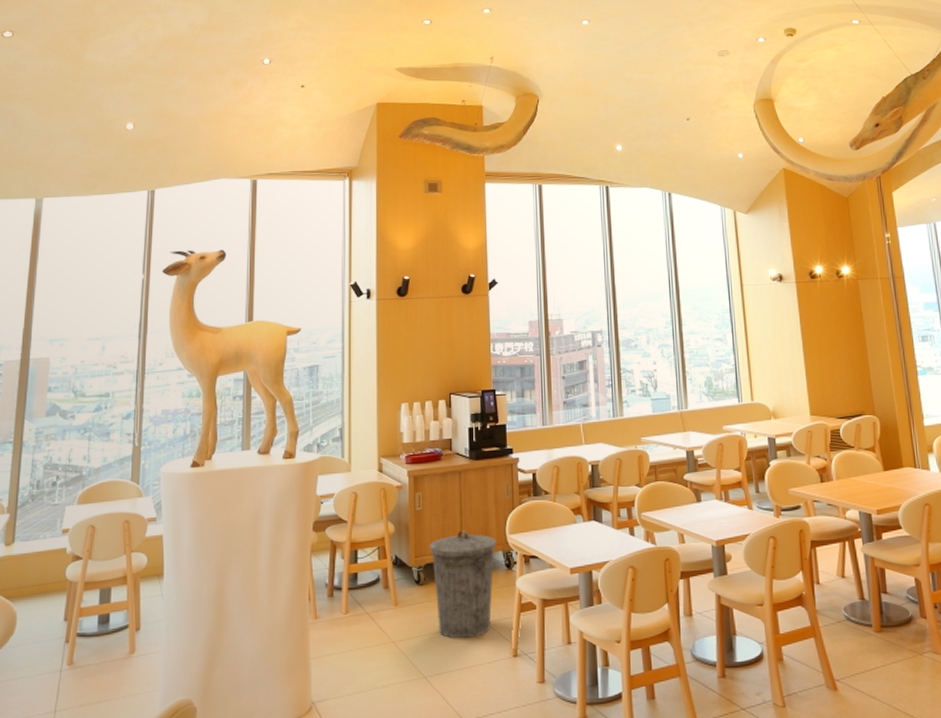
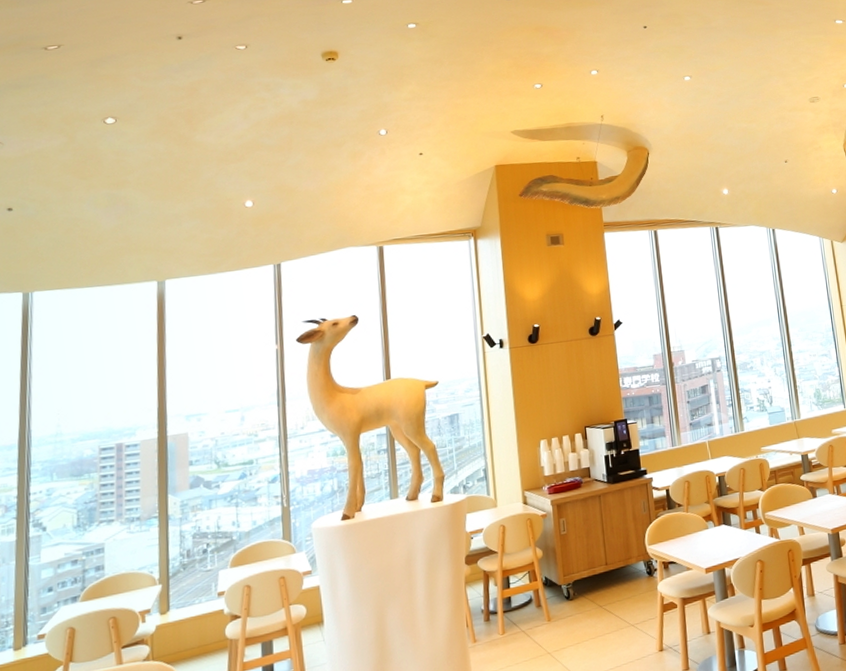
trash can: present [430,530,497,639] -> none [577,547,638,643]

